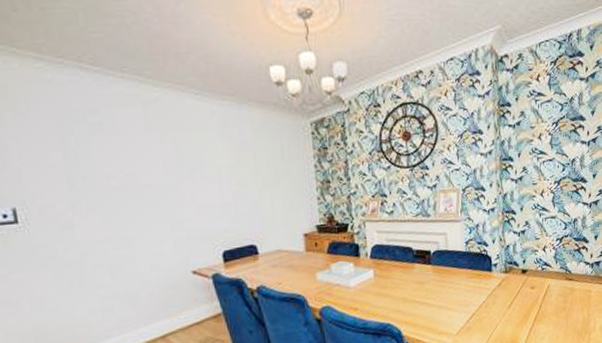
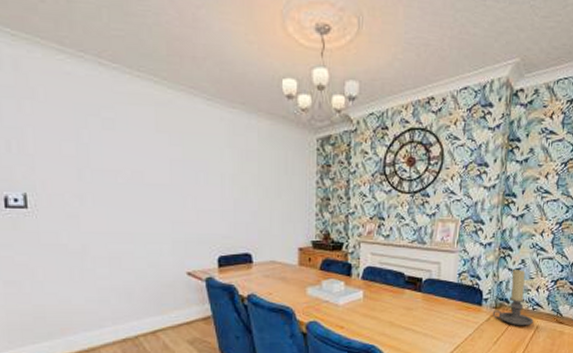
candle holder: none [503,231,544,288] -> present [492,270,533,326]

